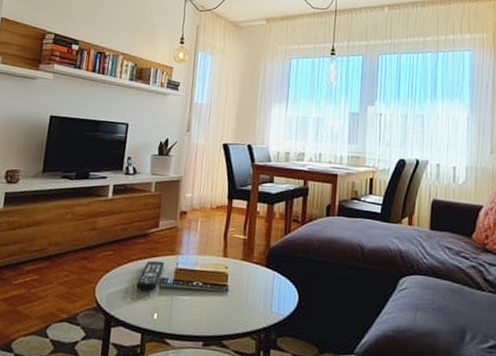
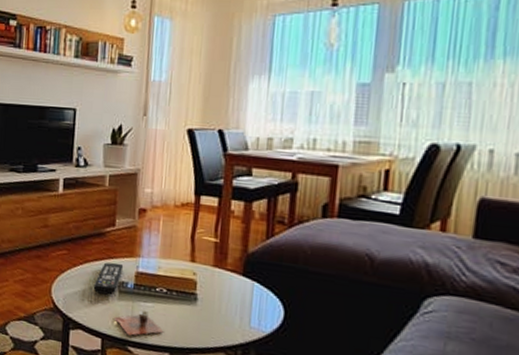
cup: none [154,304,199,328] -> present [114,310,164,336]

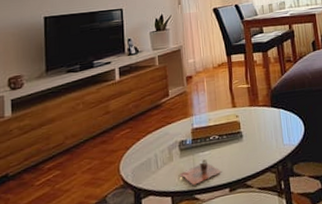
remote control: present [93,262,124,295] -> none [157,125,181,158]

